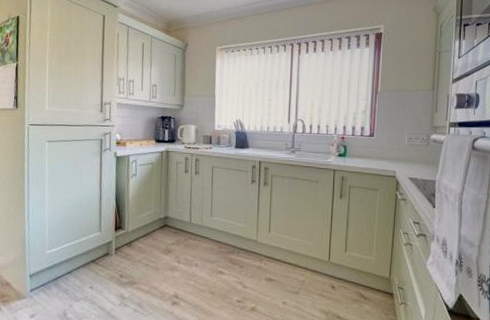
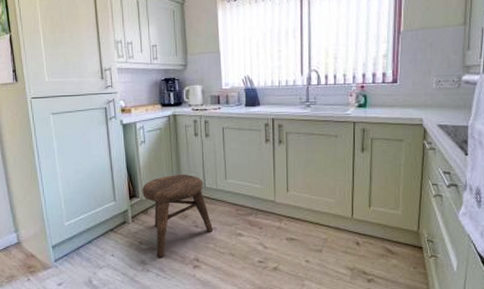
stool: none [128,208,195,292] -> present [142,174,213,257]

